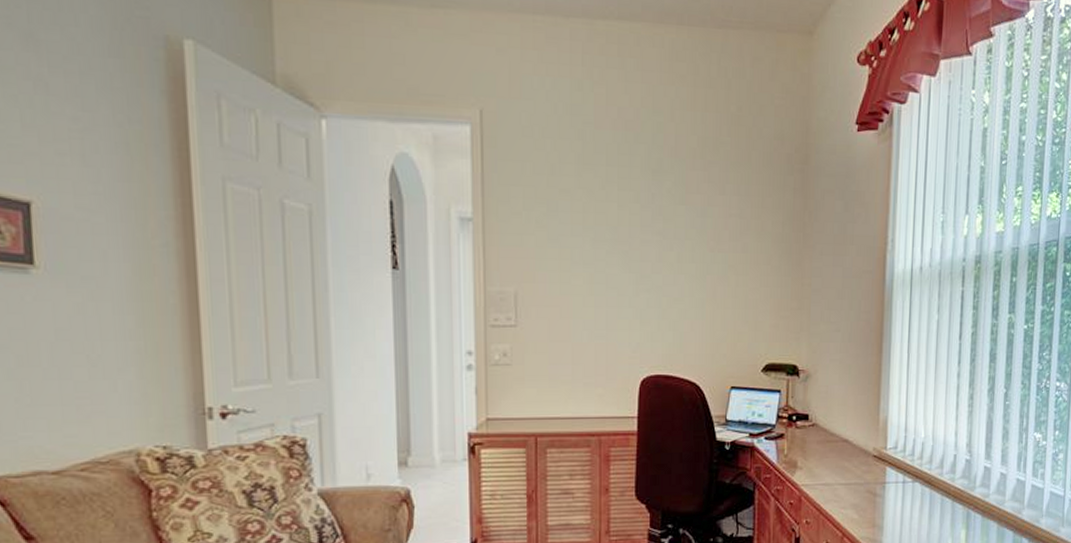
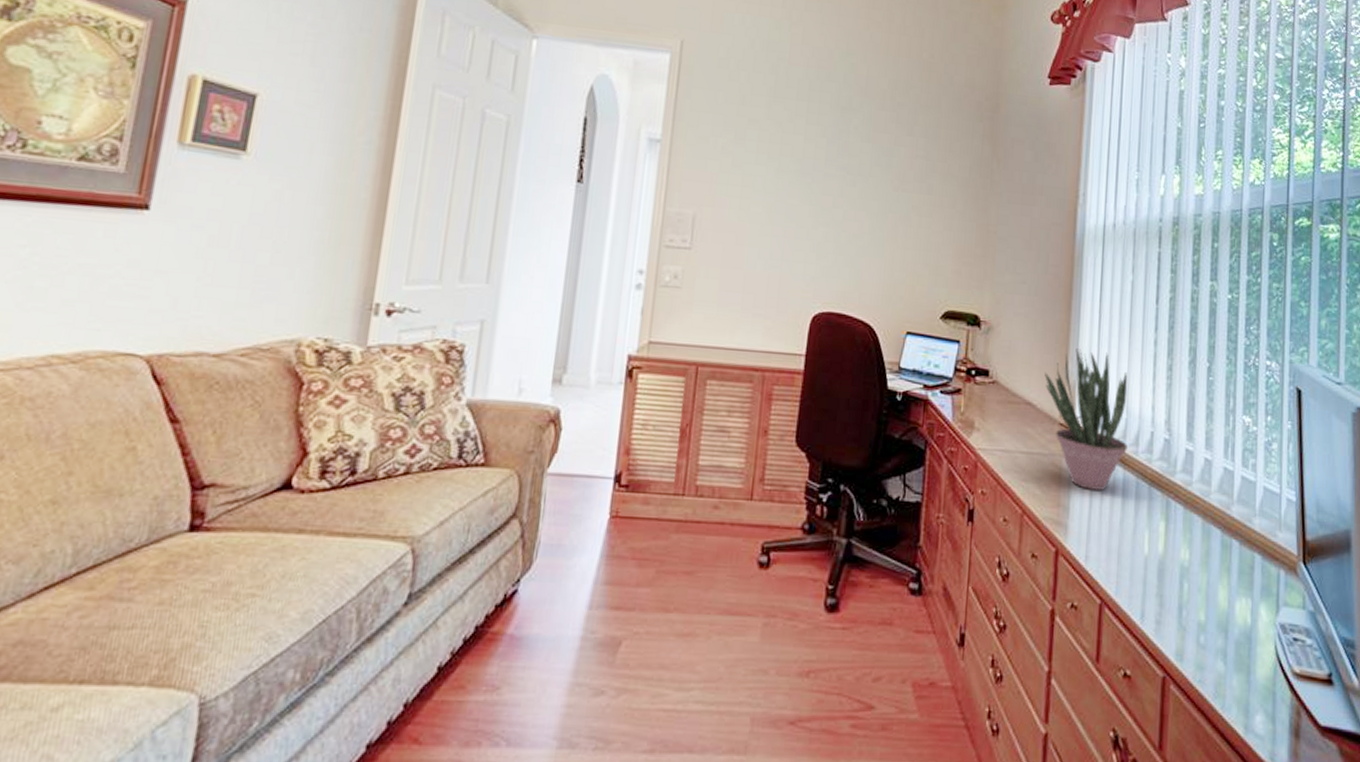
potted plant: none [859,387,934,510] -> present [1045,348,1128,490]

